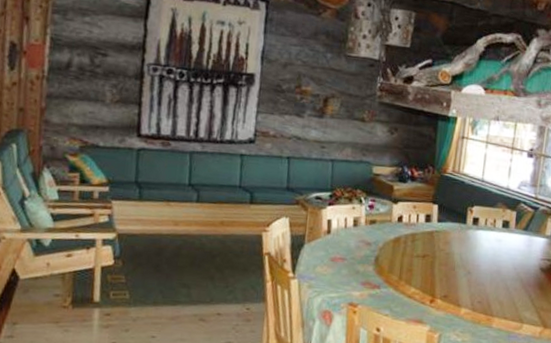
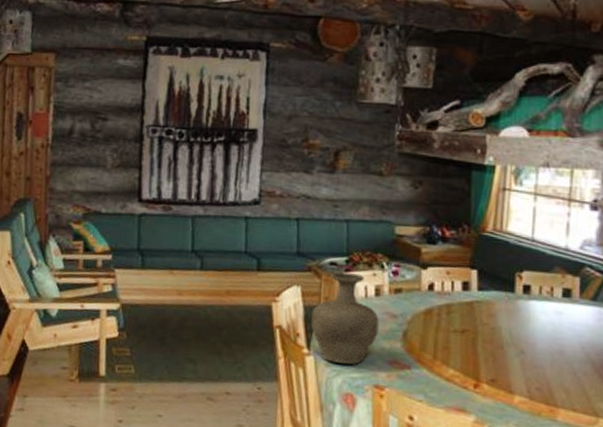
vase: none [297,205,356,287] -> present [311,272,379,365]

